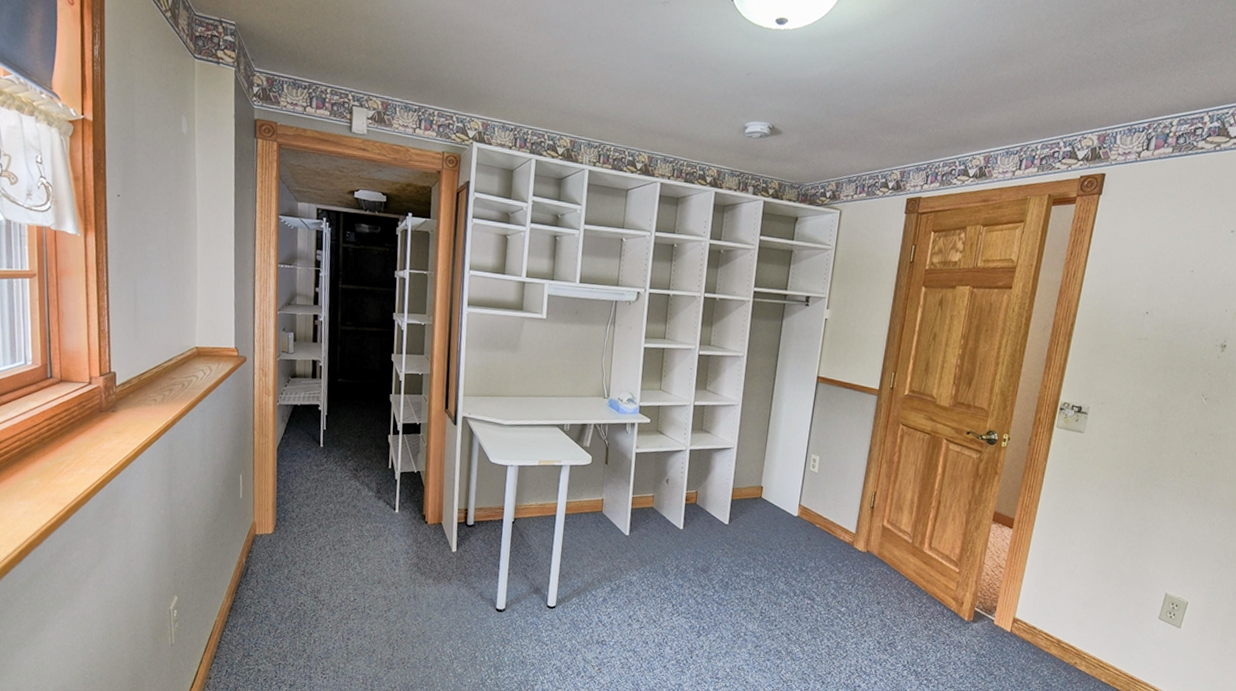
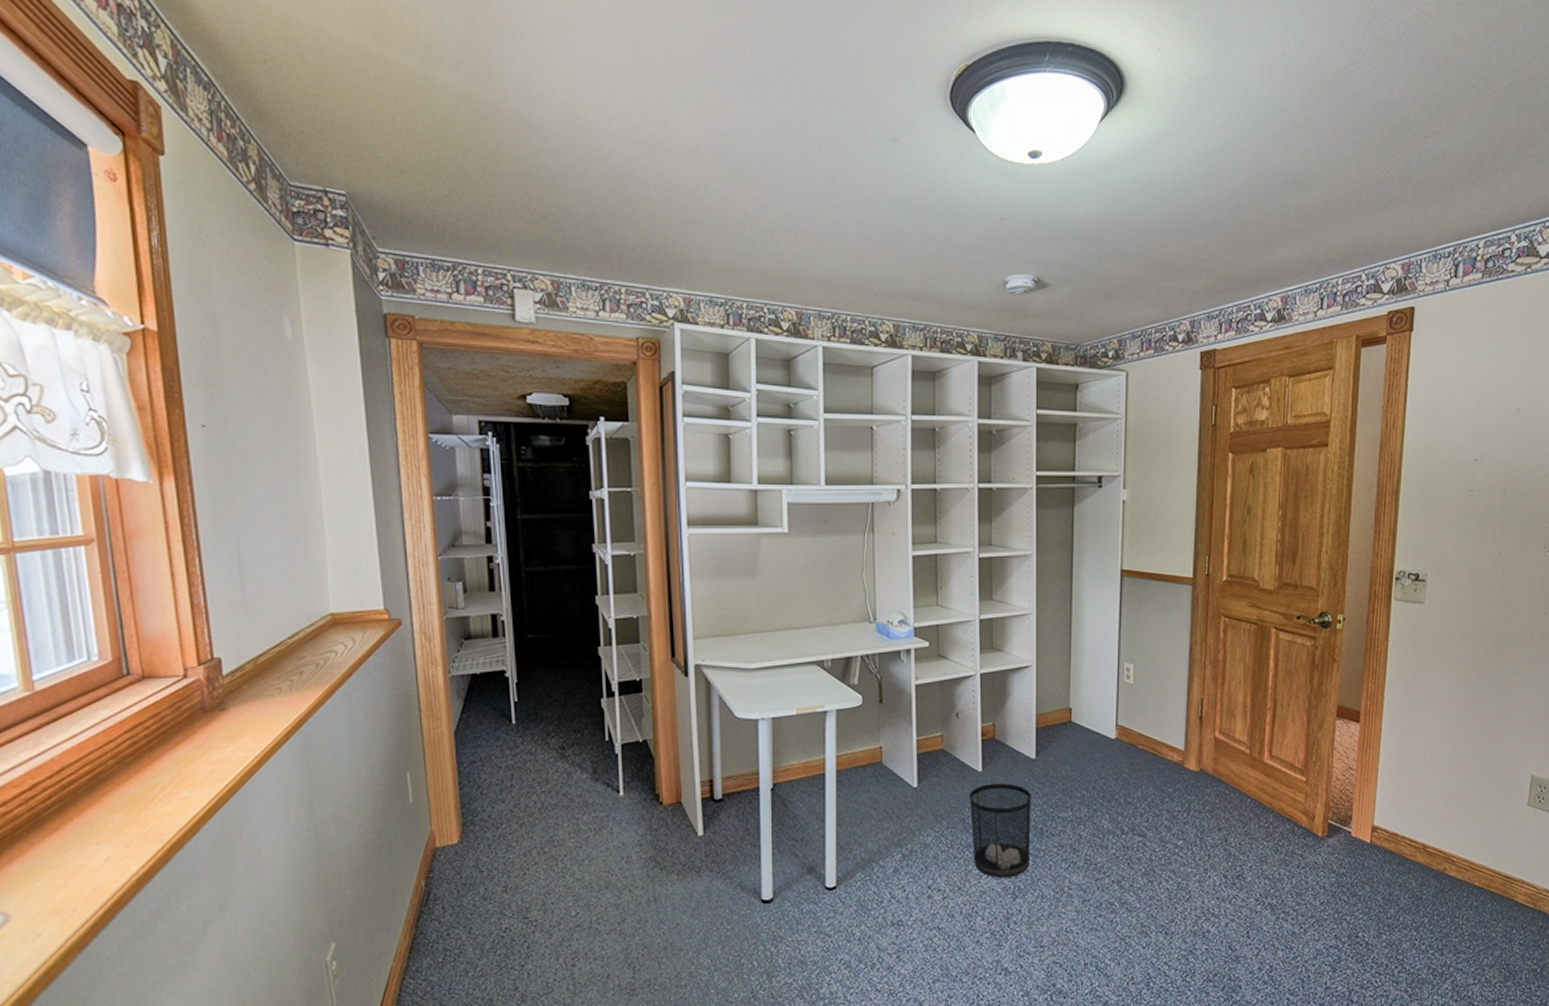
waste bin: none [668,540,722,618] -> present [969,783,1031,878]

